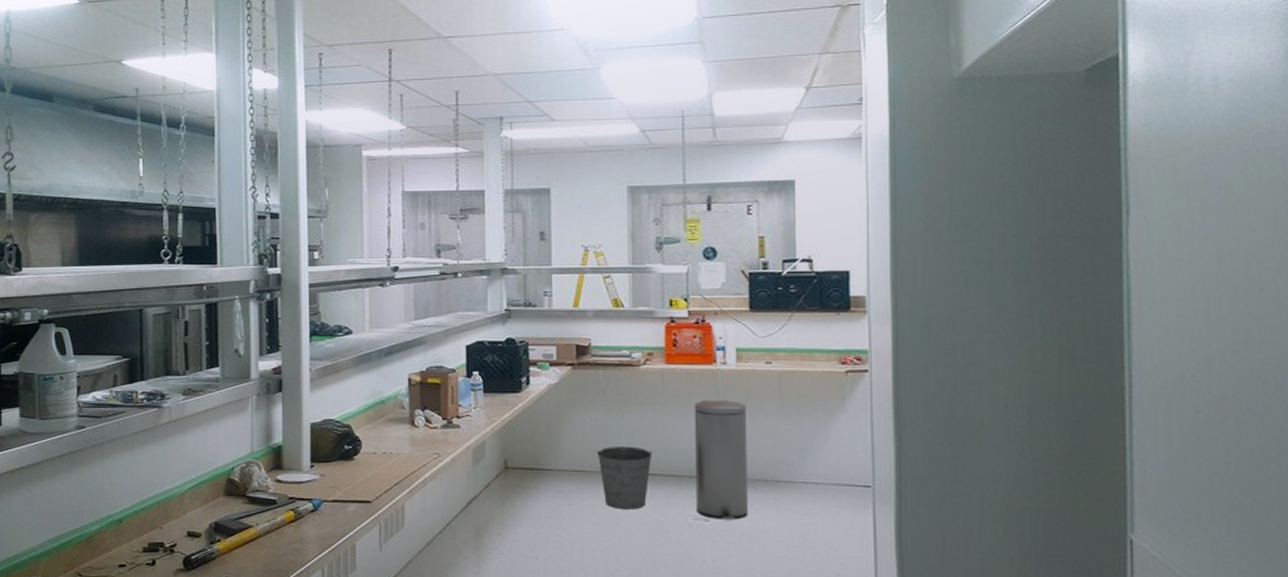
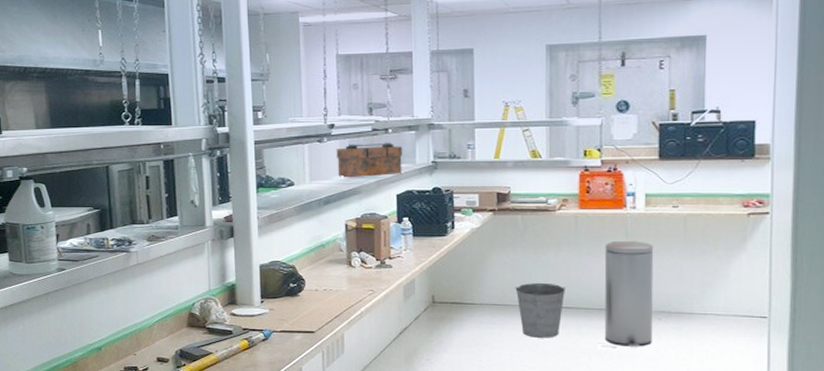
tool box: none [400,287,474,327] -> present [336,142,403,178]

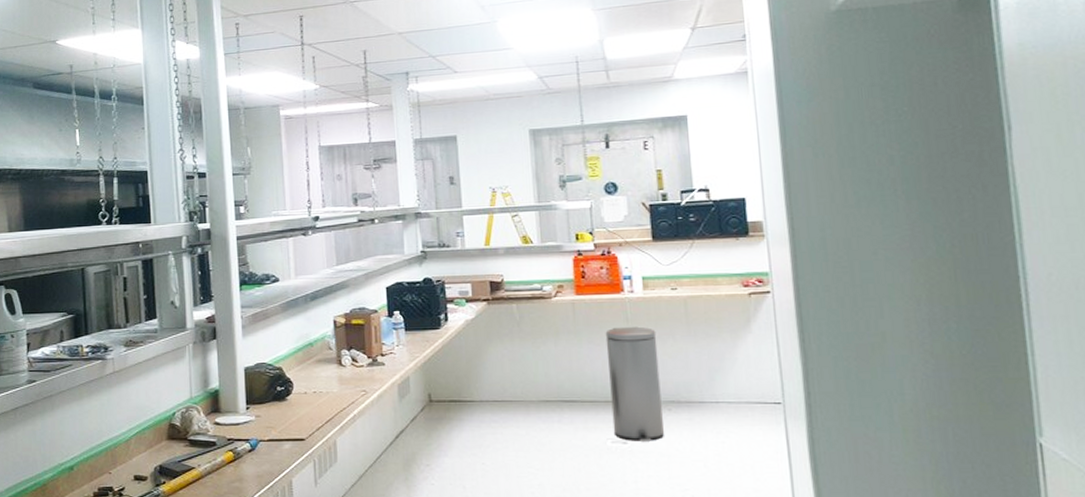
tool box: present [336,142,403,178] -> none [322,233,391,272]
bucket: present [515,282,565,338] -> none [515,375,568,436]

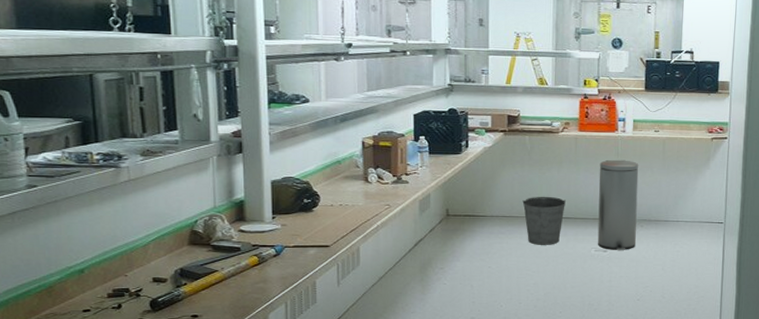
bucket: none [515,375,568,436] -> present [522,196,566,245]

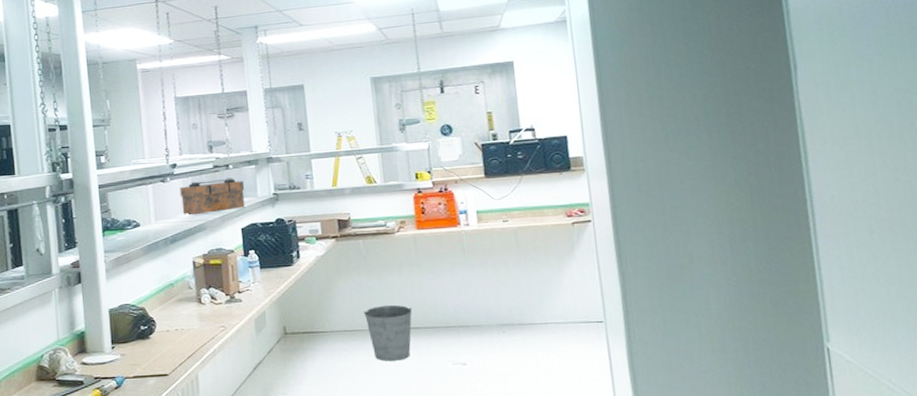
tool box: none [354,64,421,97] -> present [180,177,245,215]
pedal bin: present [597,159,639,250] -> none [444,256,500,363]

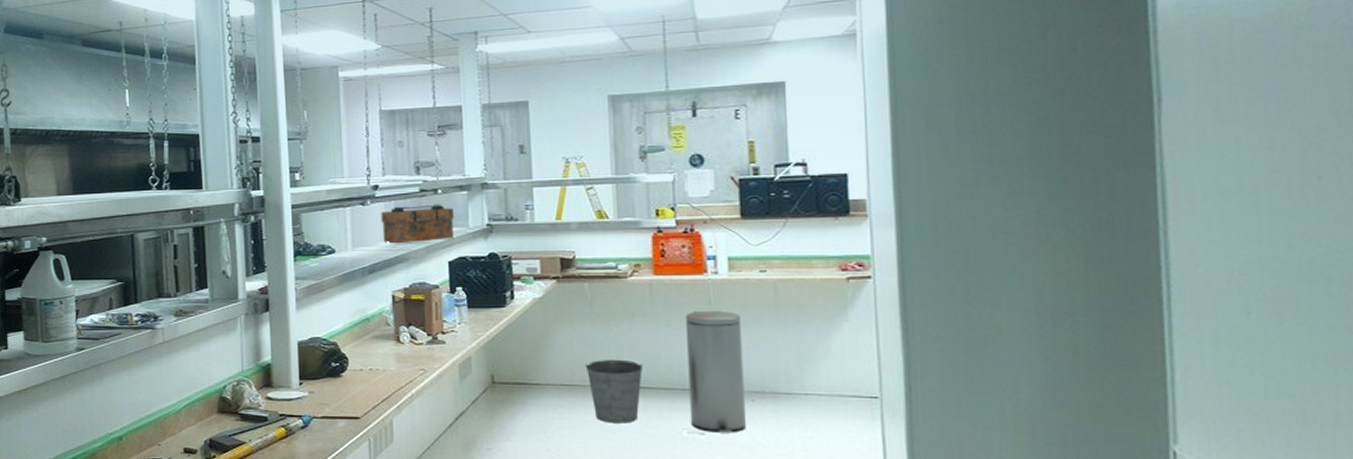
pedal bin: none [444,256,500,363] -> present [685,310,746,433]

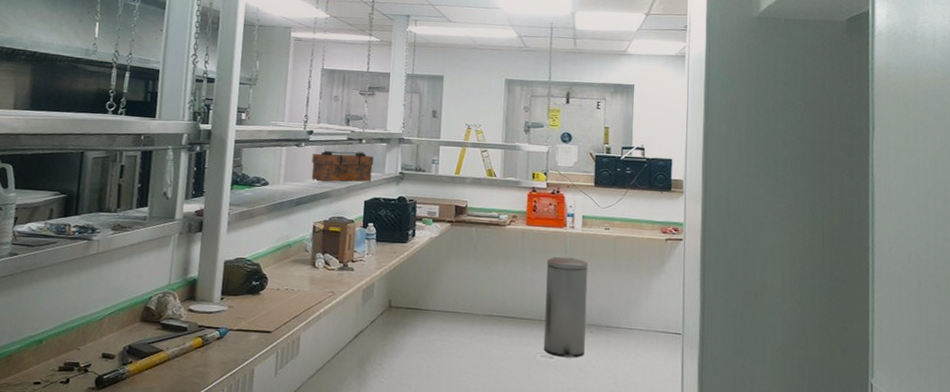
bucket: present [585,359,643,424] -> none [466,292,511,347]

